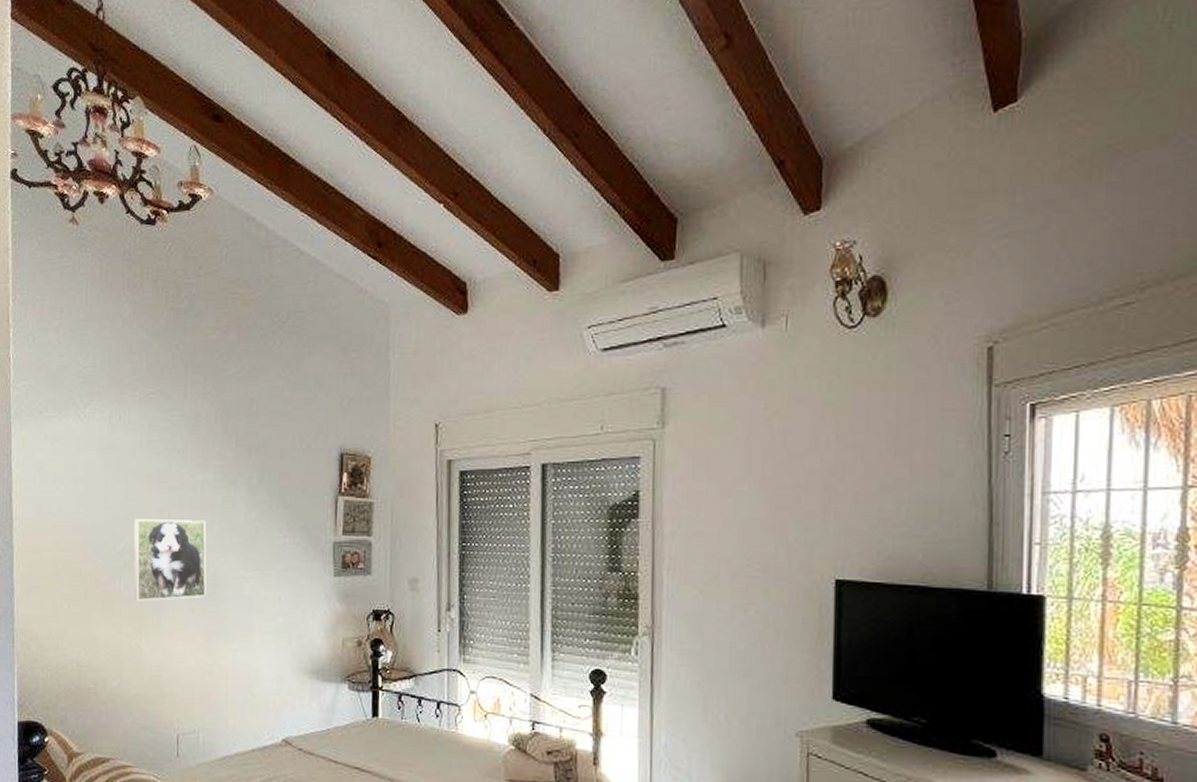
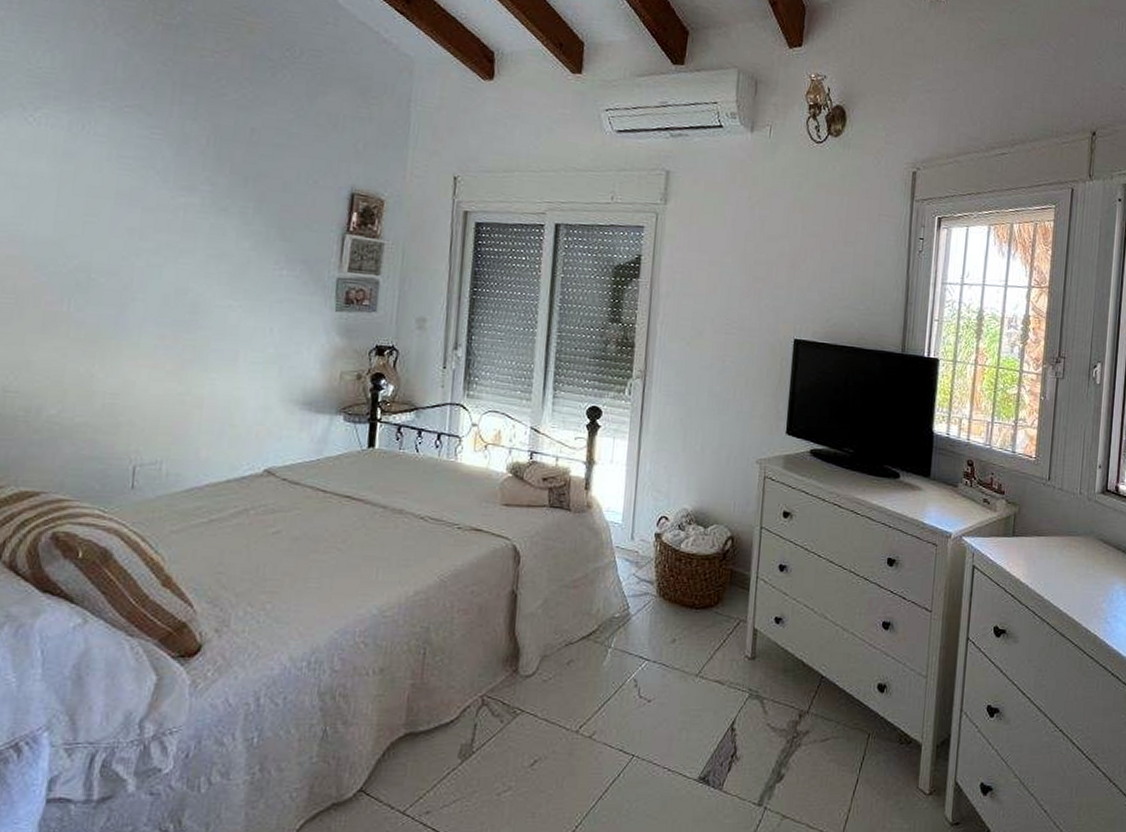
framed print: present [133,519,207,602] -> none [87,236,188,325]

